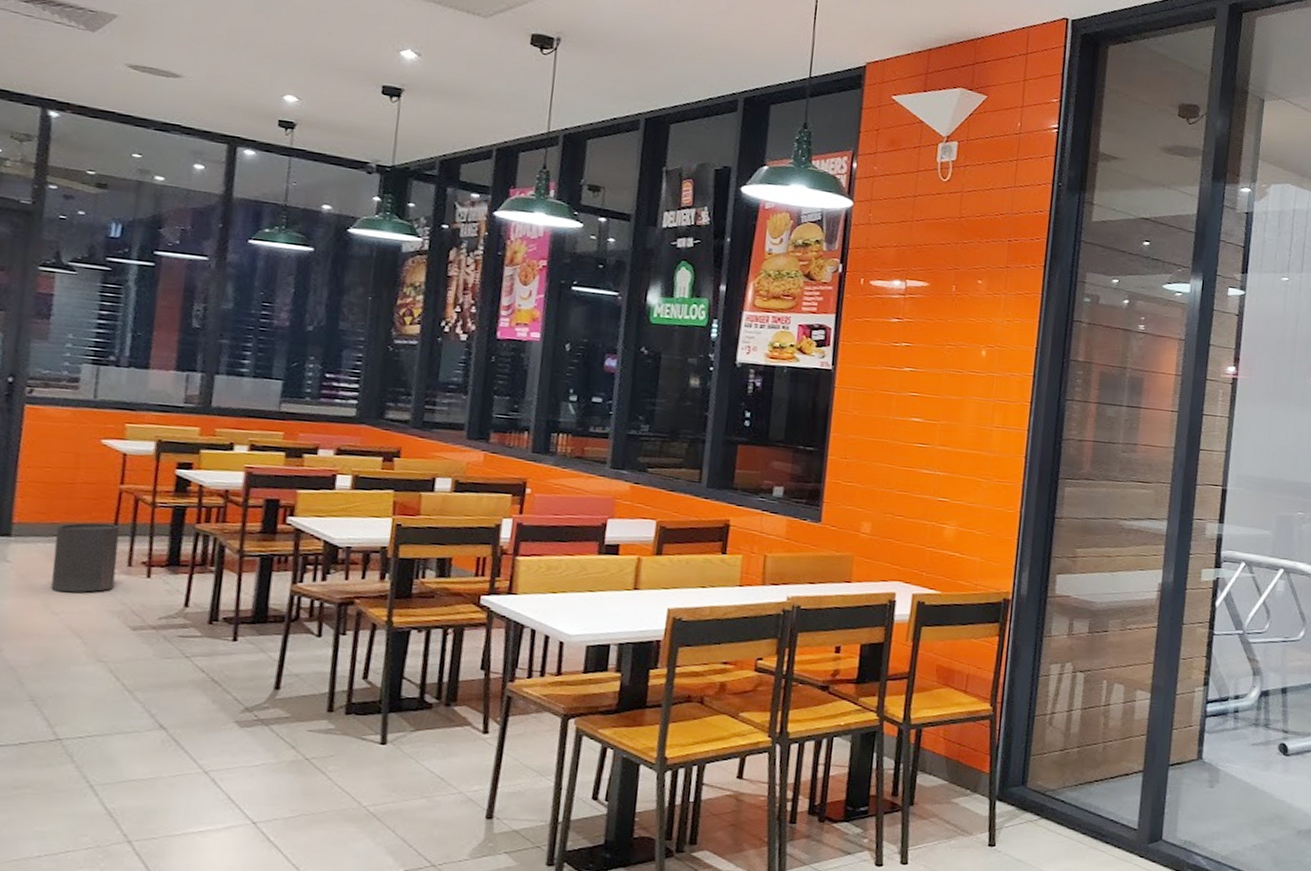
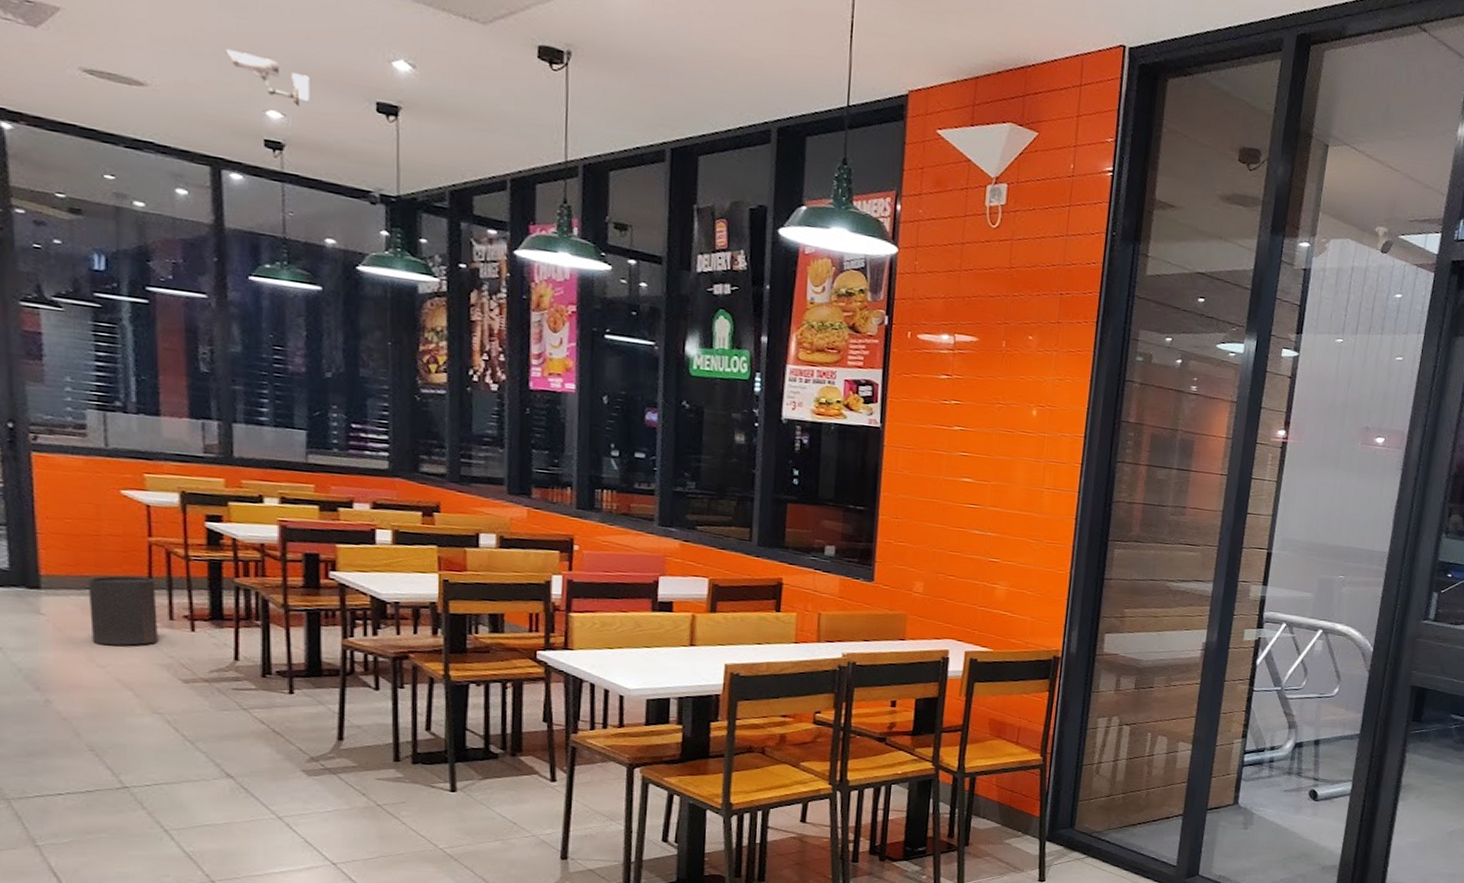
security camera: none [255,44,326,91] -> present [225,48,309,107]

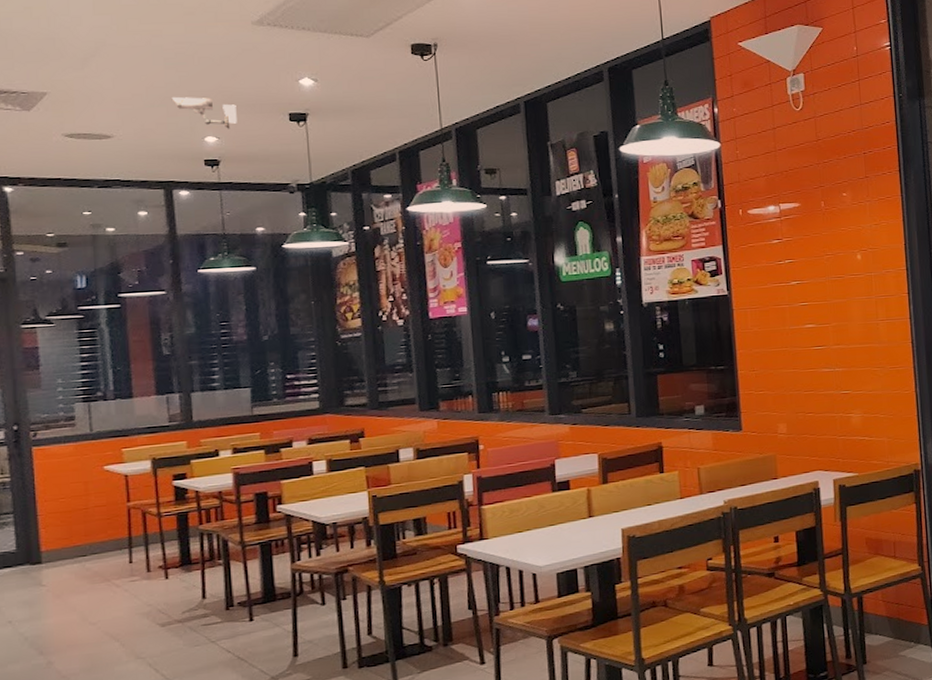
trash can: present [87,576,158,646] -> none [79,538,138,605]

